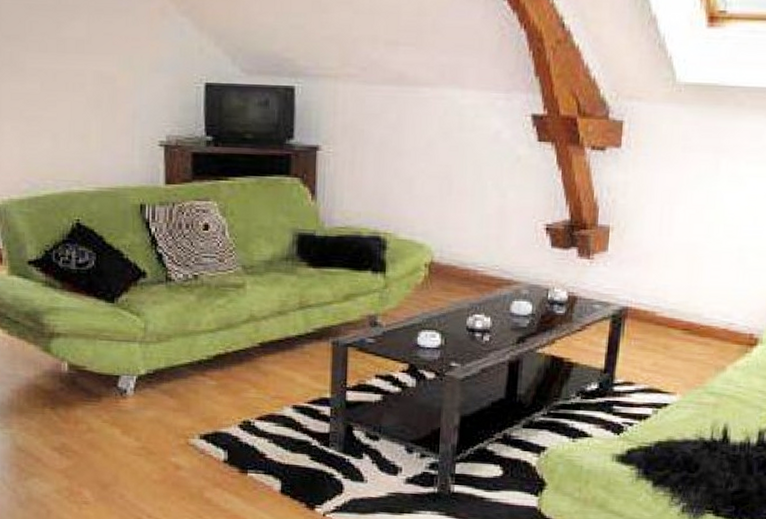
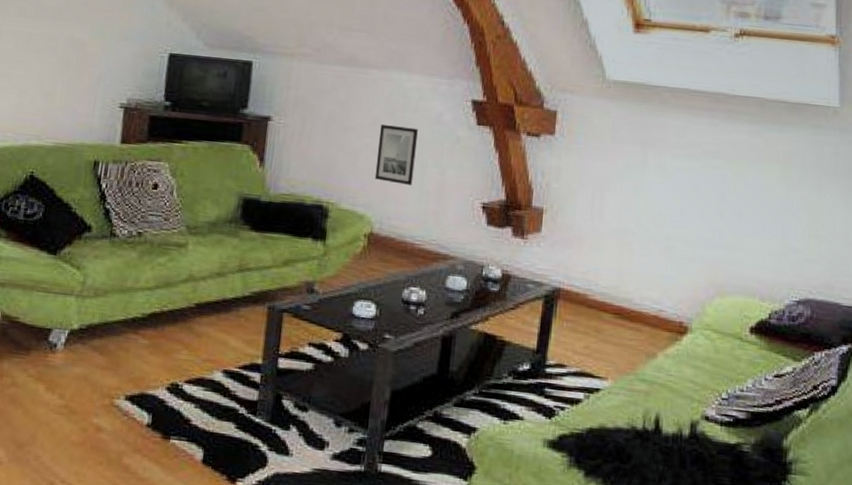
wall art: none [432,147,475,210] -> present [374,125,418,185]

